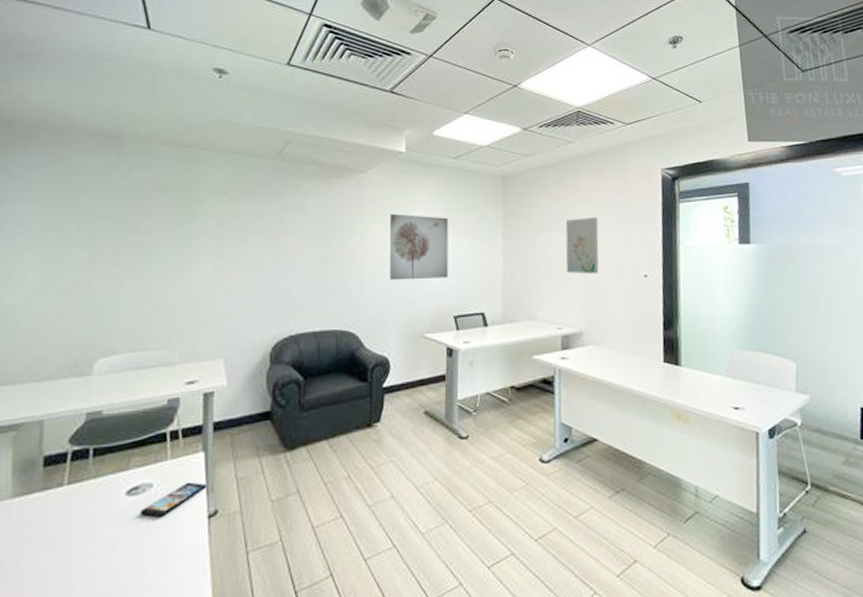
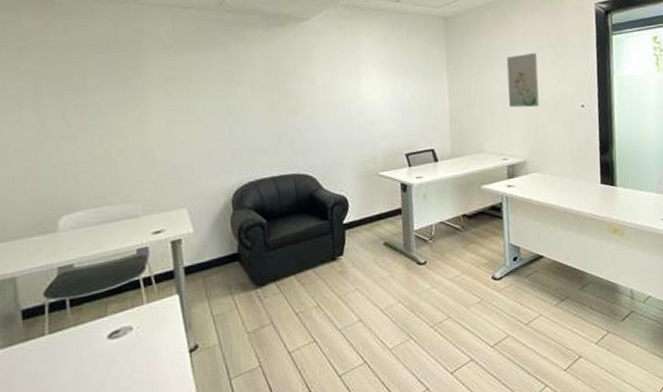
smartphone: present [140,482,207,518] -> none [123,322,185,356]
wall art: present [390,213,449,281] -> none [337,59,398,124]

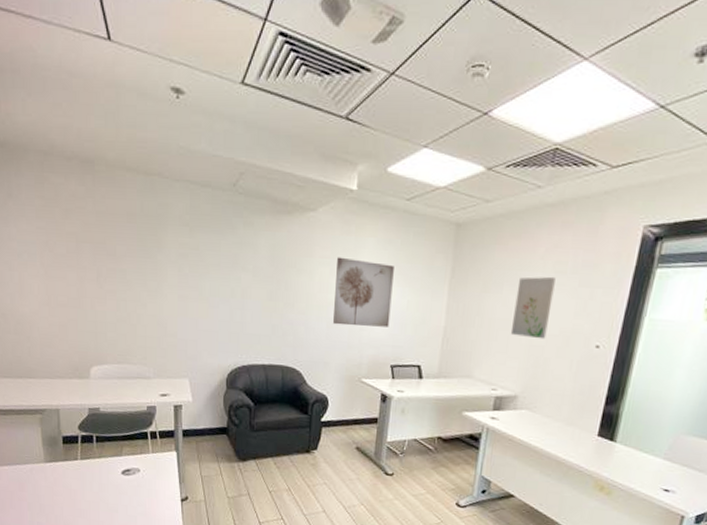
wall art: none [337,59,398,124] -> present [333,257,394,327]

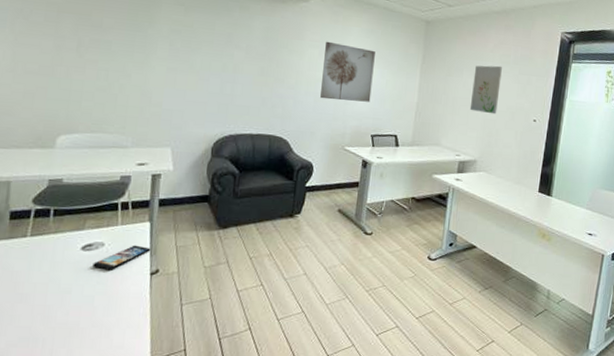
smartphone: none [132,472,179,495] -> present [92,245,151,270]

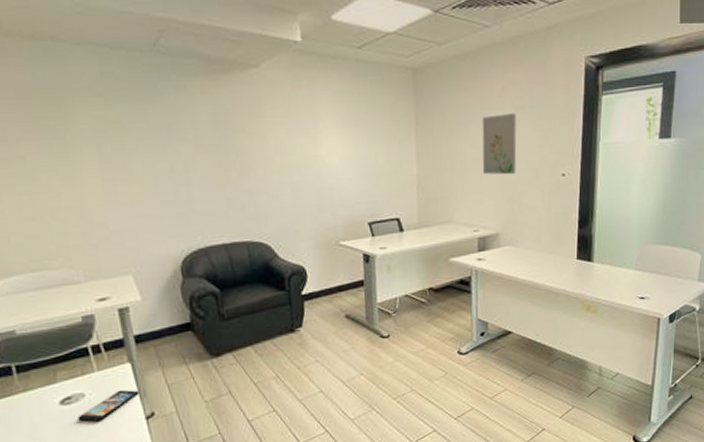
wall art: present [320,41,375,102] -> none [291,114,360,188]

